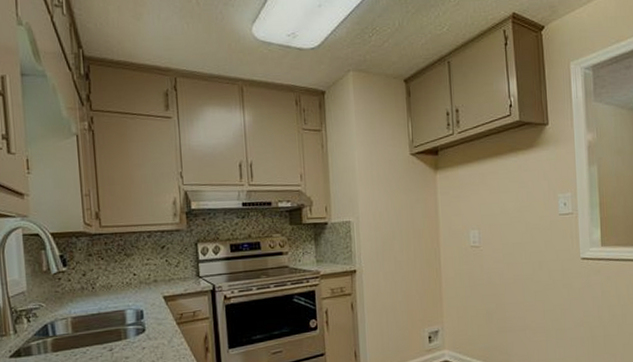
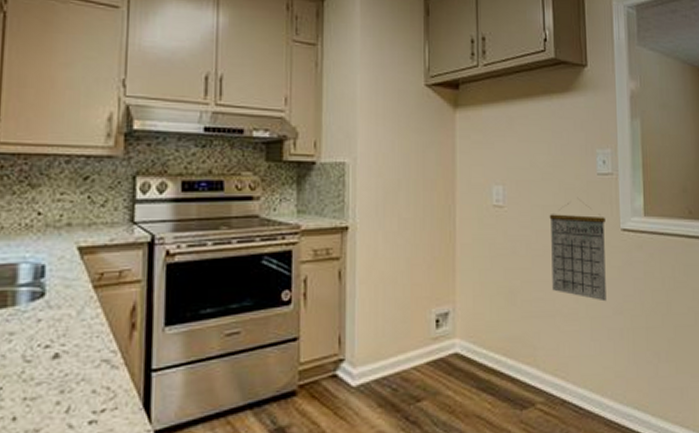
calendar: none [518,237,569,317] -> present [549,200,606,302]

